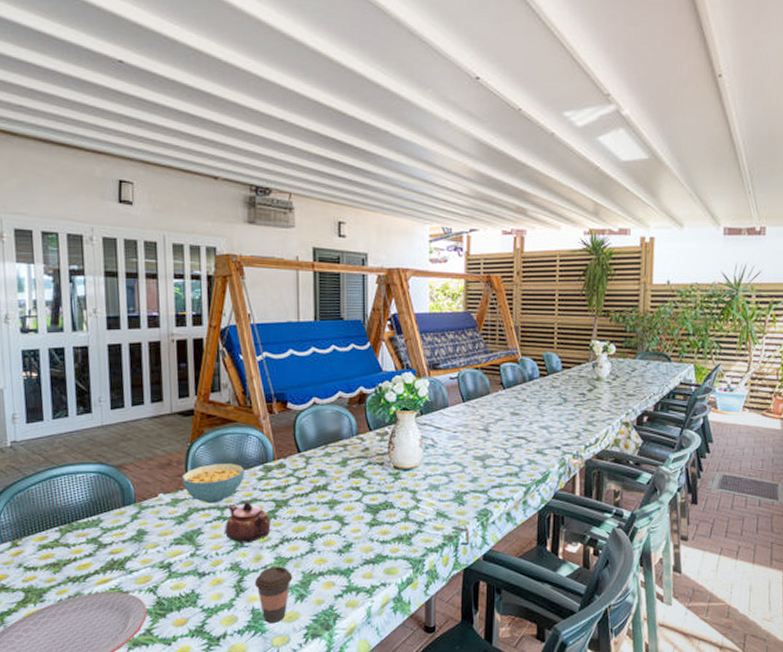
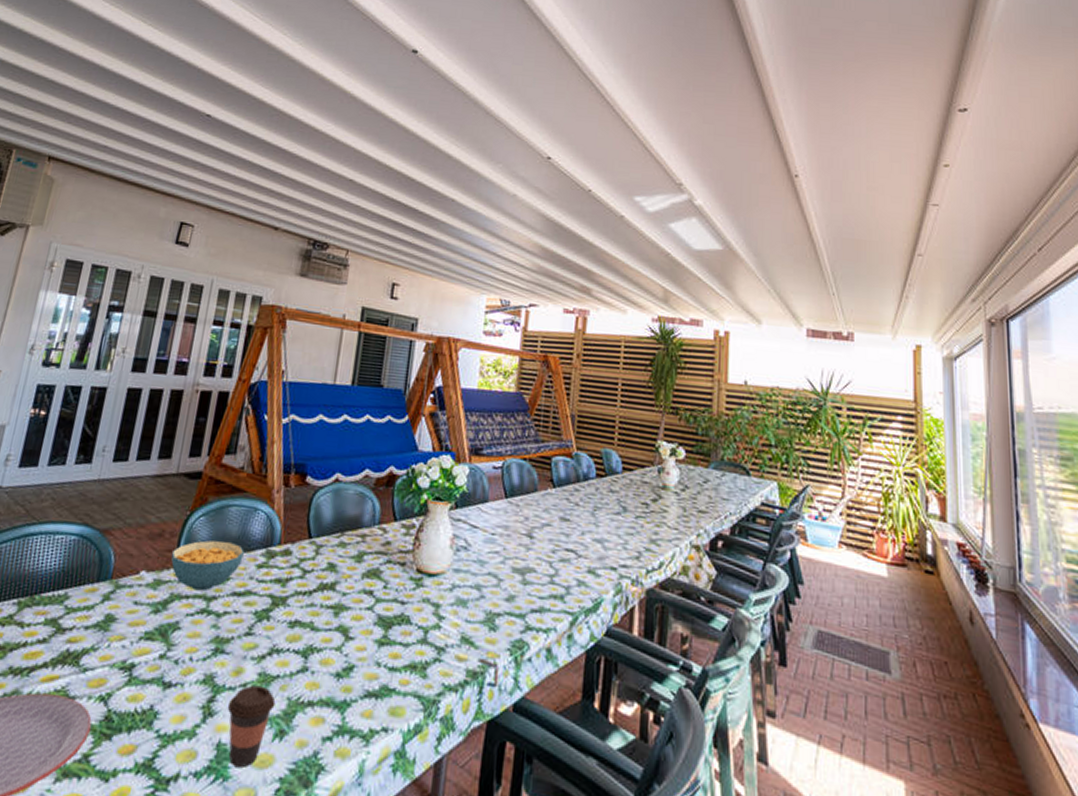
teapot: present [225,501,271,543] -> none [205,592,263,650]

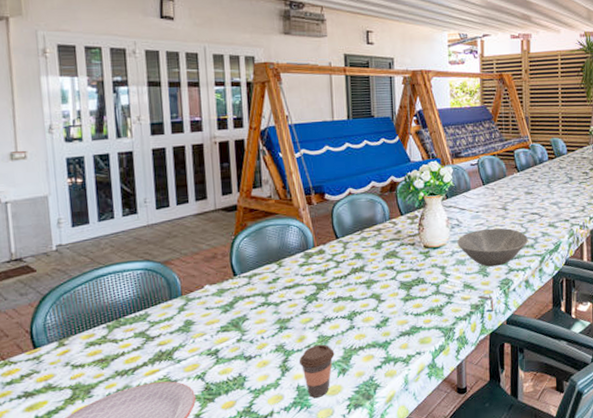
cereal bowl: present [171,540,244,592] -> none [226,252,287,291]
bowl: none [460,559,557,619] -> present [457,228,528,267]

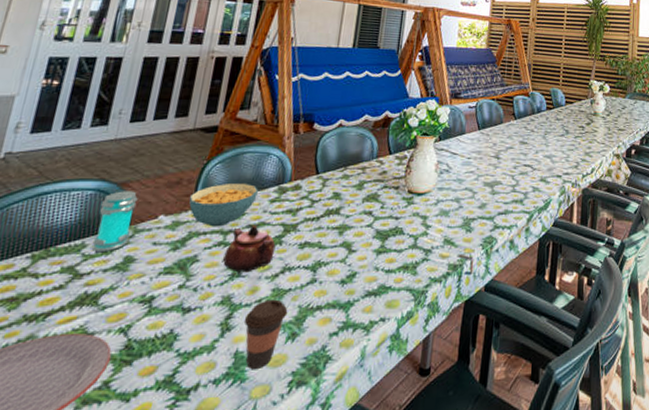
jar: none [151,267,185,319] -> present [91,191,138,251]
cereal bowl: none [226,252,287,291] -> present [189,183,258,227]
teapot: none [269,286,313,326] -> present [223,224,276,273]
bowl: present [457,228,528,267] -> none [443,177,518,221]

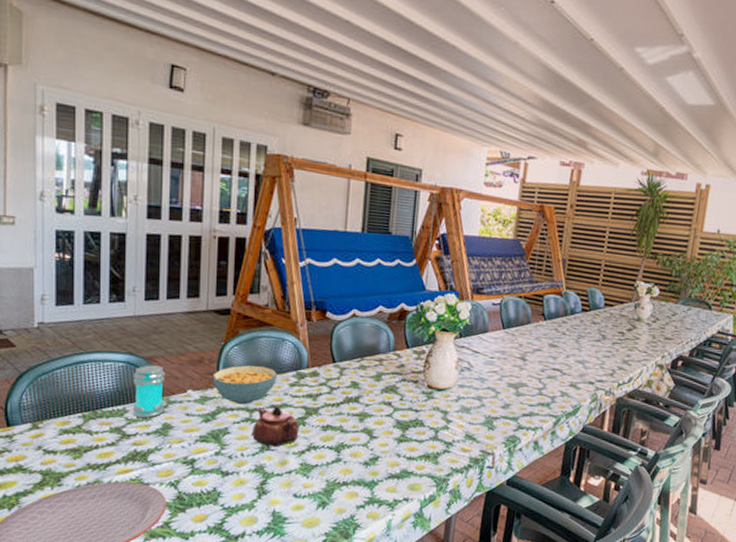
coffee cup: present [243,299,288,369] -> none [277,472,317,527]

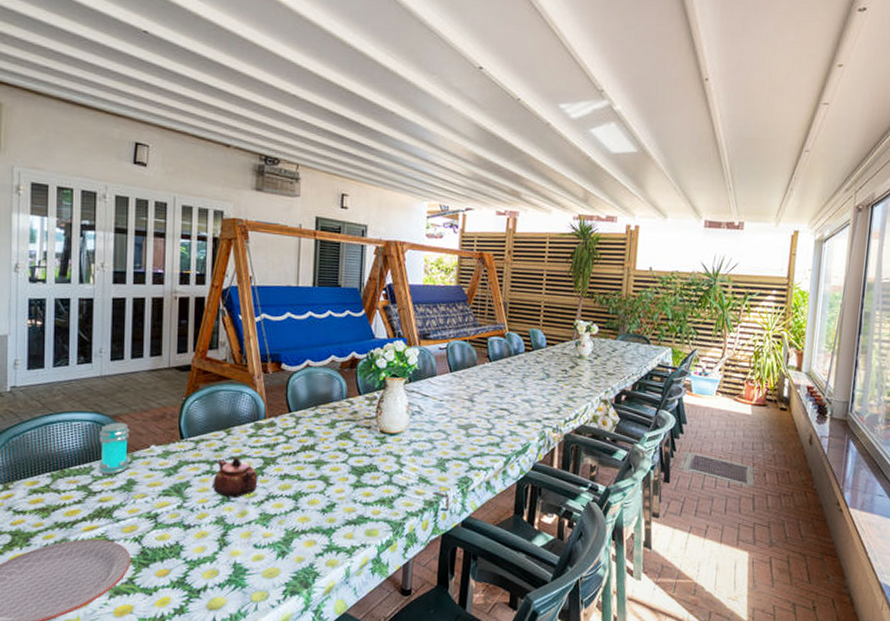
cereal bowl: present [212,365,277,405] -> none [174,418,236,458]

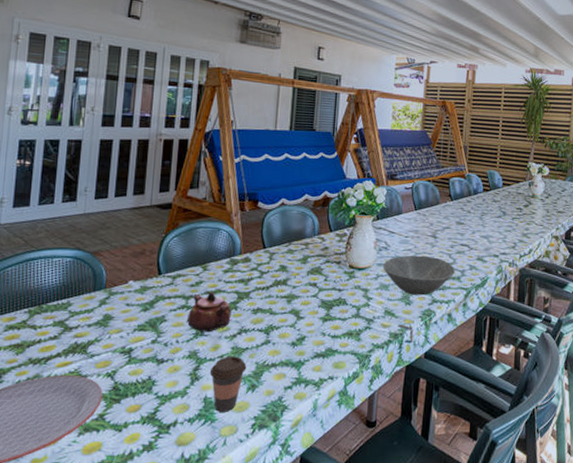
jar: present [98,423,130,474] -> none [76,259,109,310]
coffee cup: none [238,522,276,578] -> present [209,356,247,412]
bowl: none [416,420,494,462] -> present [383,255,455,295]

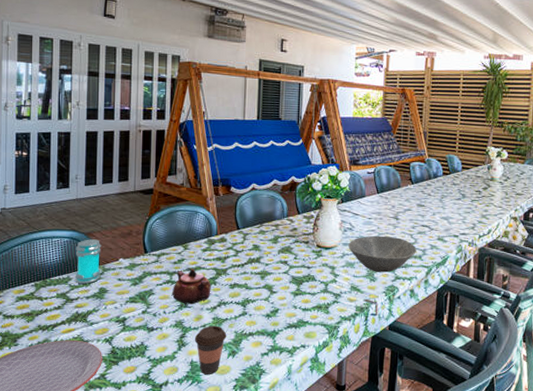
jar: none [76,259,109,310] -> present [75,239,101,284]

